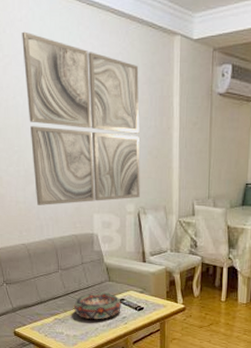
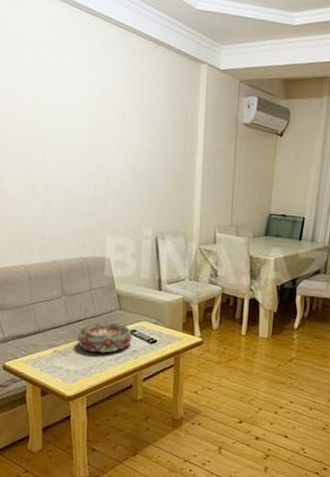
wall art: present [22,31,140,205] -> none [39,42,164,224]

